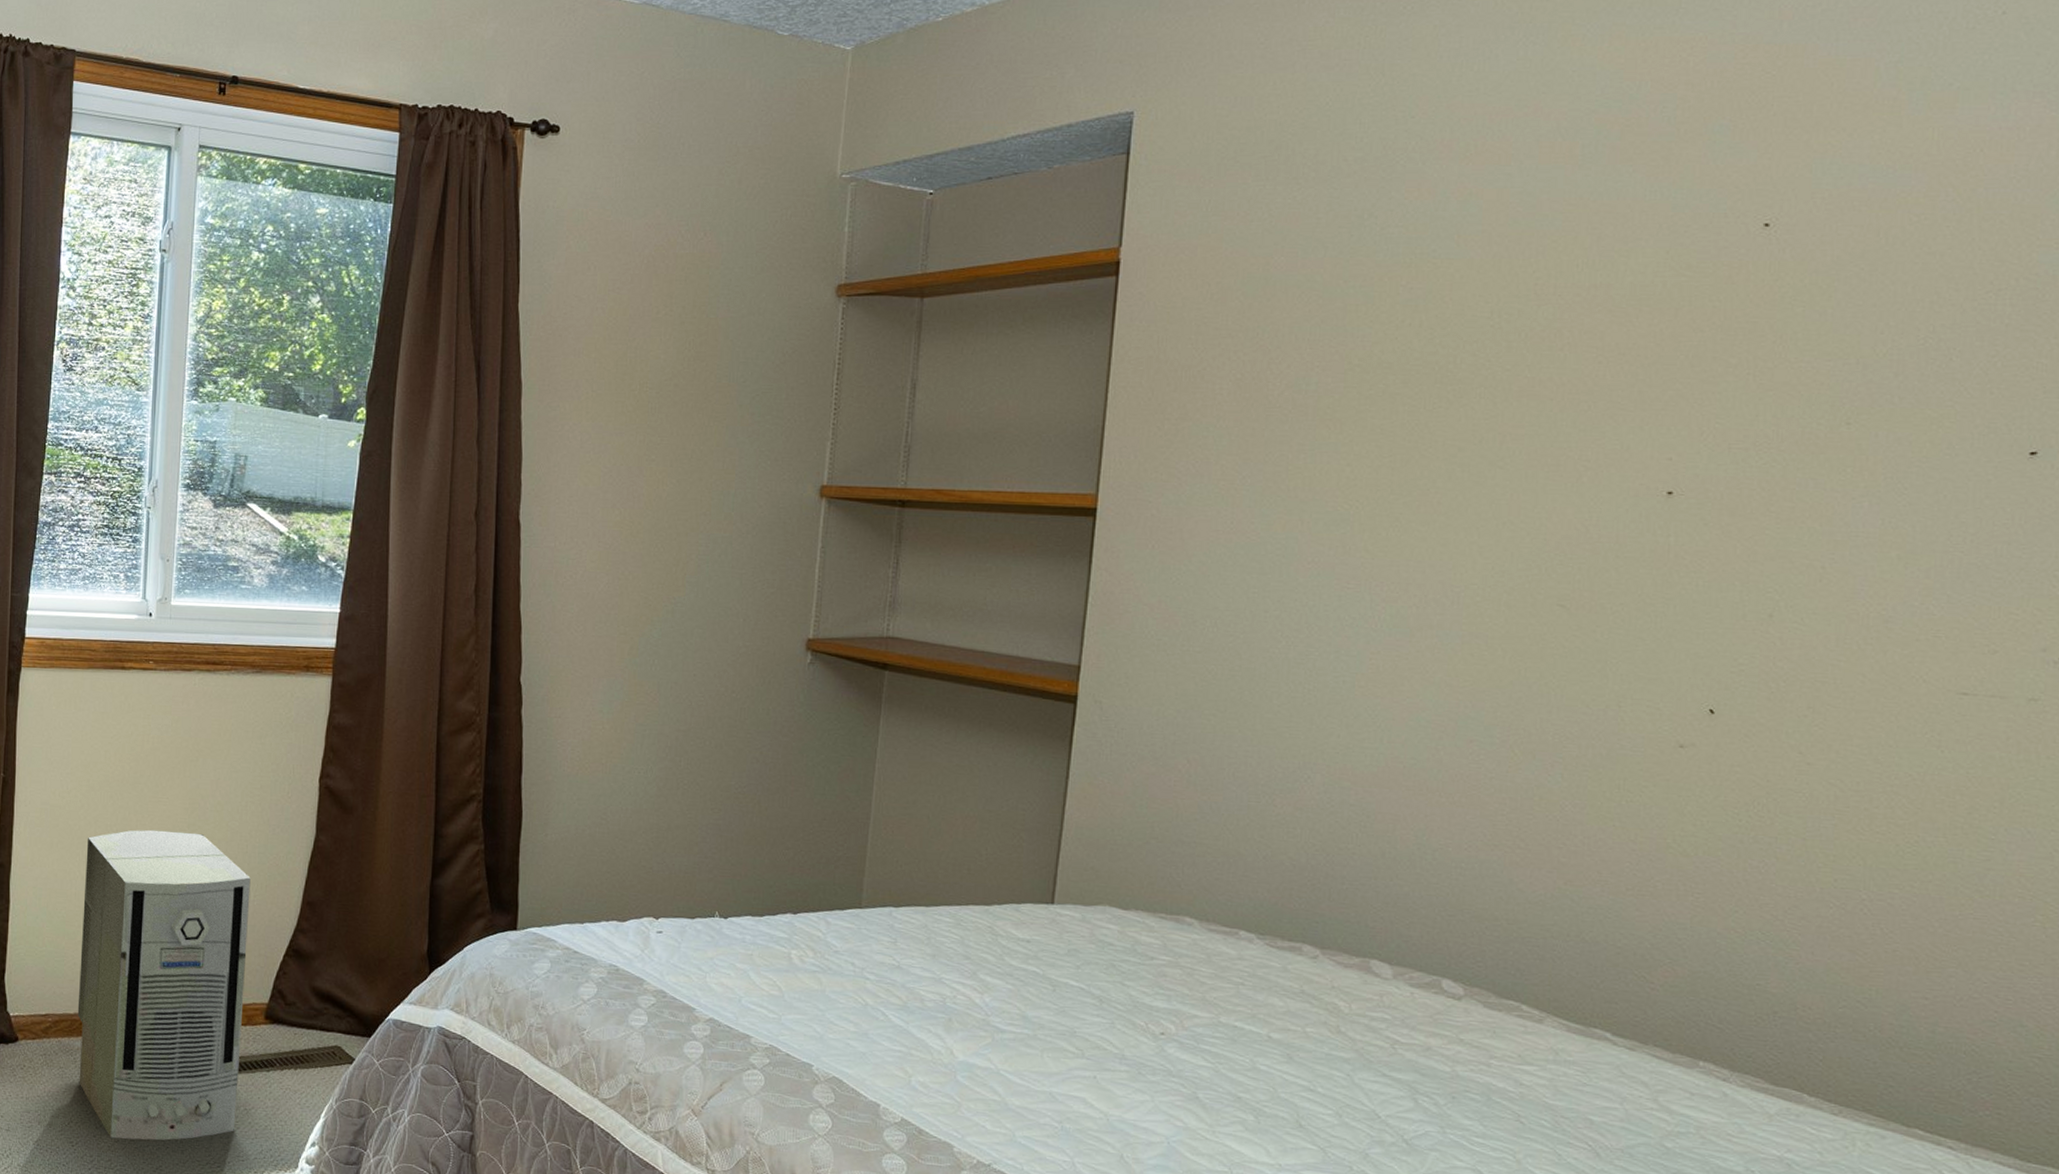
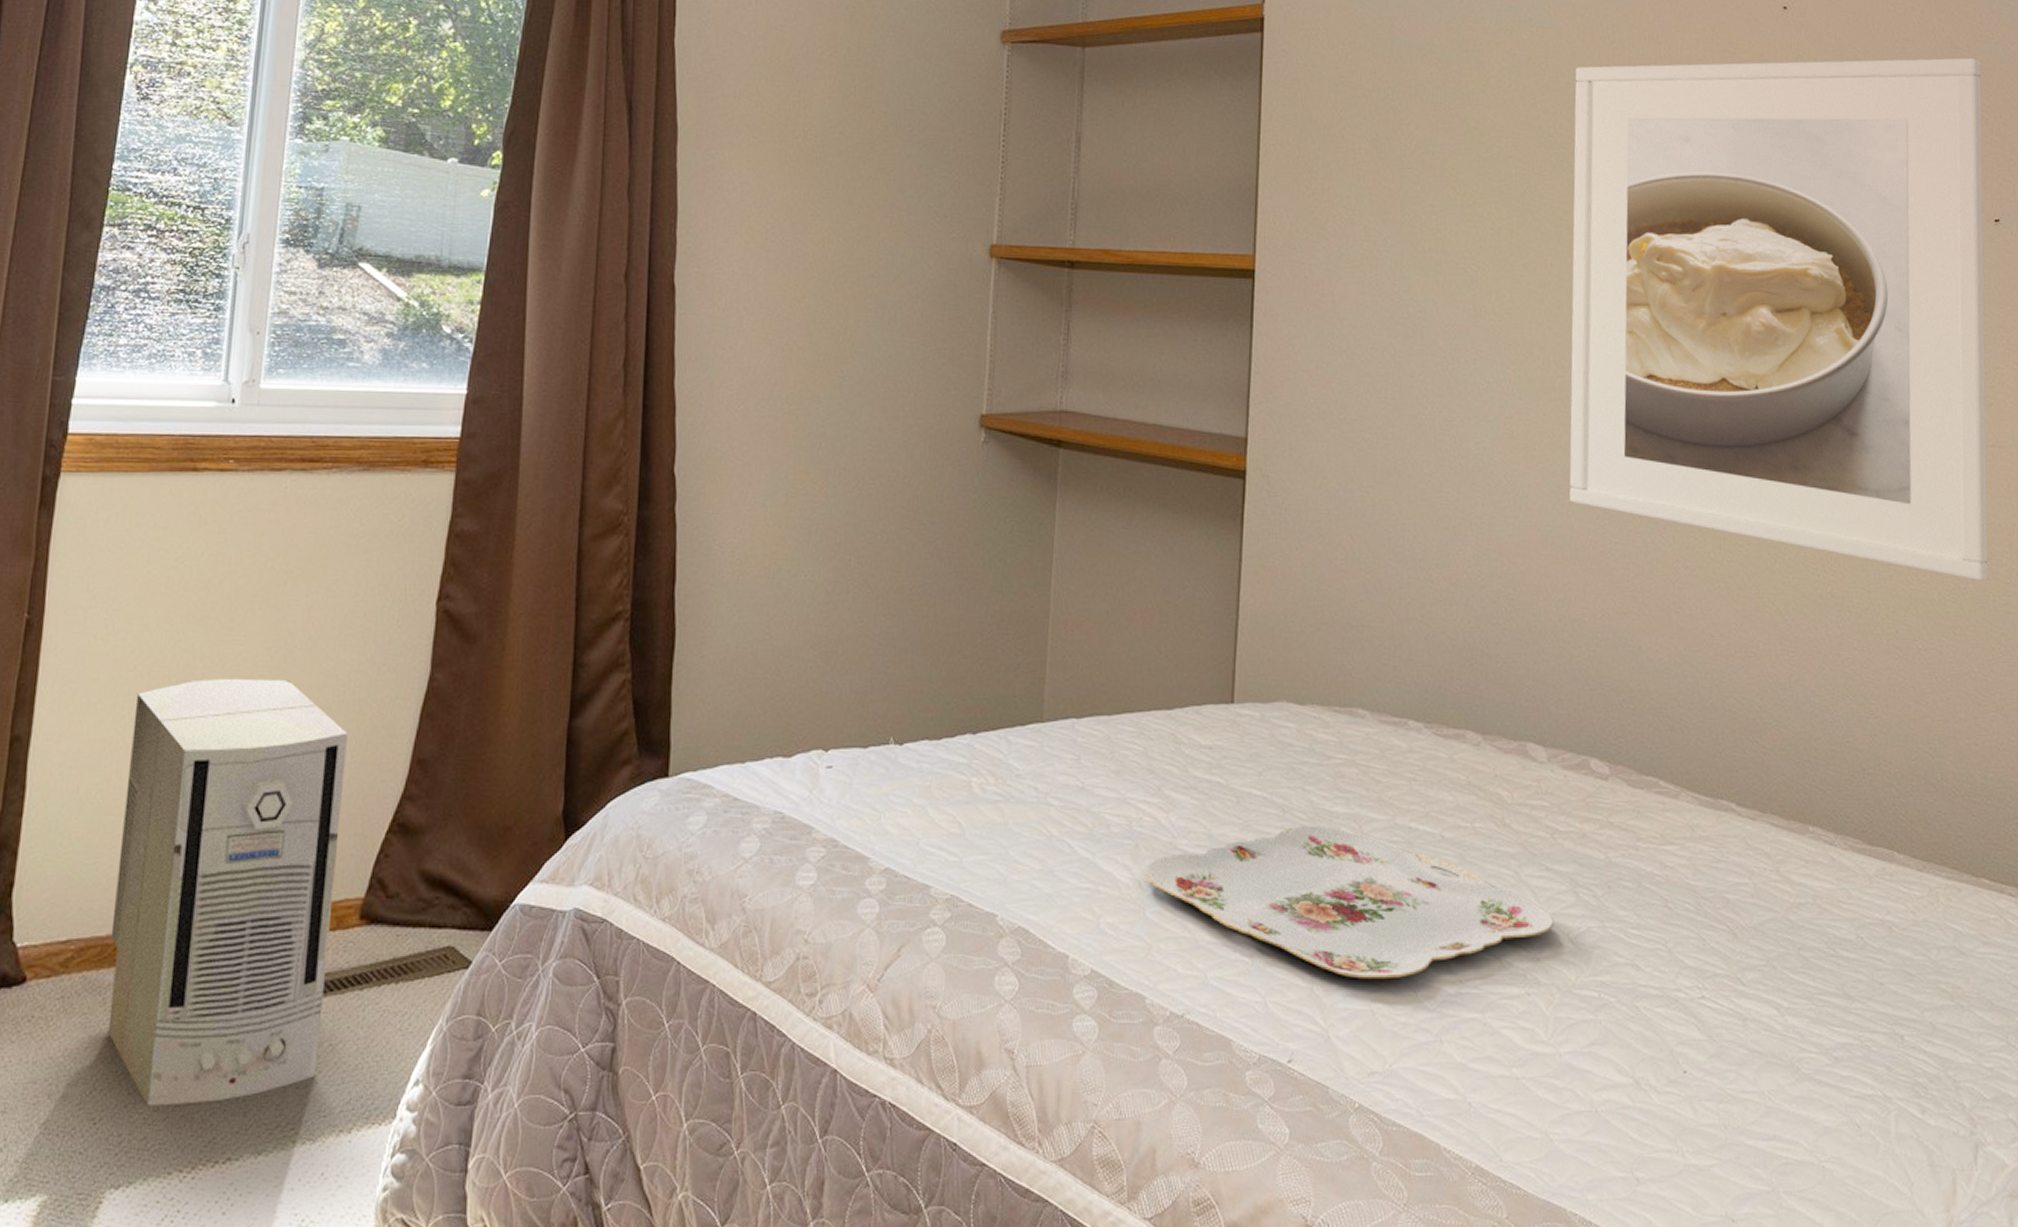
serving tray: none [958,1015,1388,1156] -> present [1146,825,1554,978]
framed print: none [1439,272,2036,835] -> present [1569,58,1989,580]

